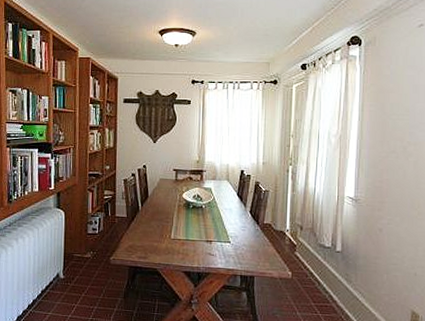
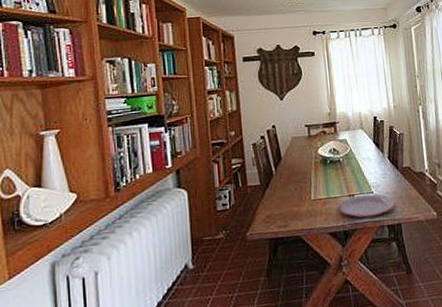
plate: none [194,243,252,265] -> present [337,194,396,218]

